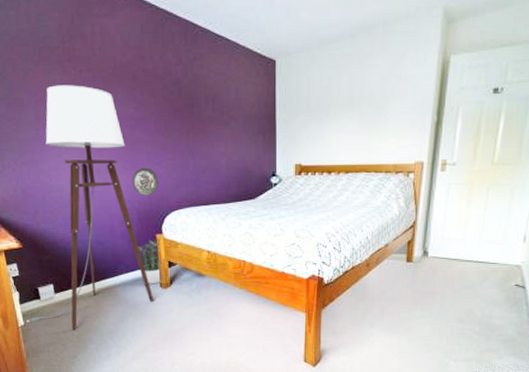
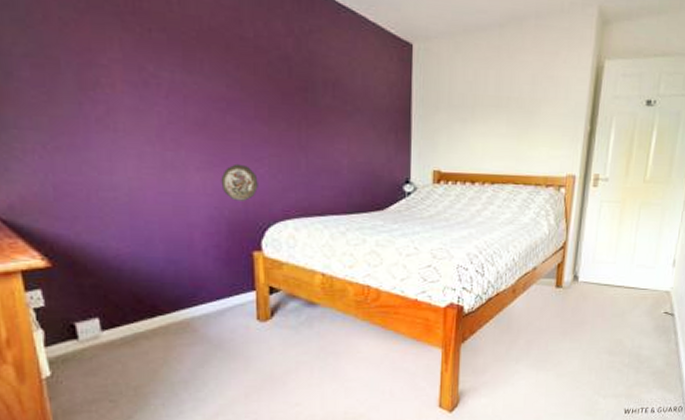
floor lamp: present [26,85,154,330] -> none [54,45,248,381]
potted plant: present [138,240,162,284] -> none [227,258,260,317]

